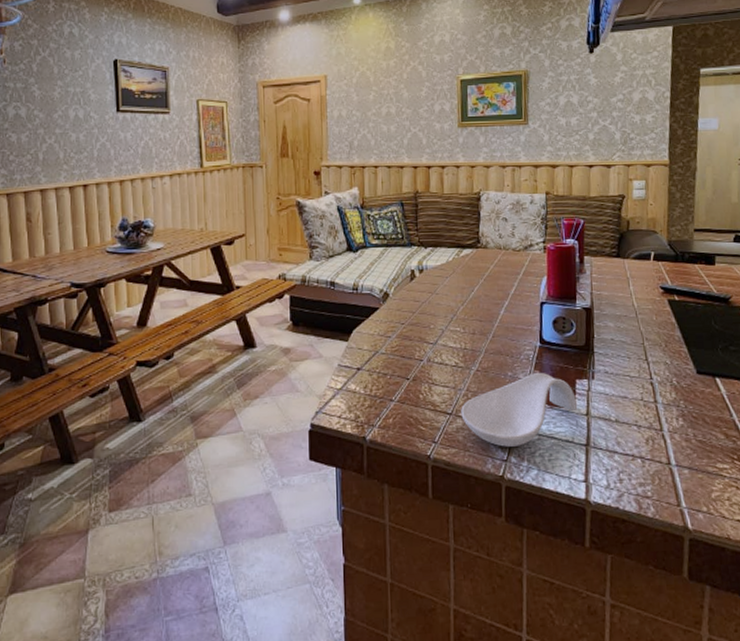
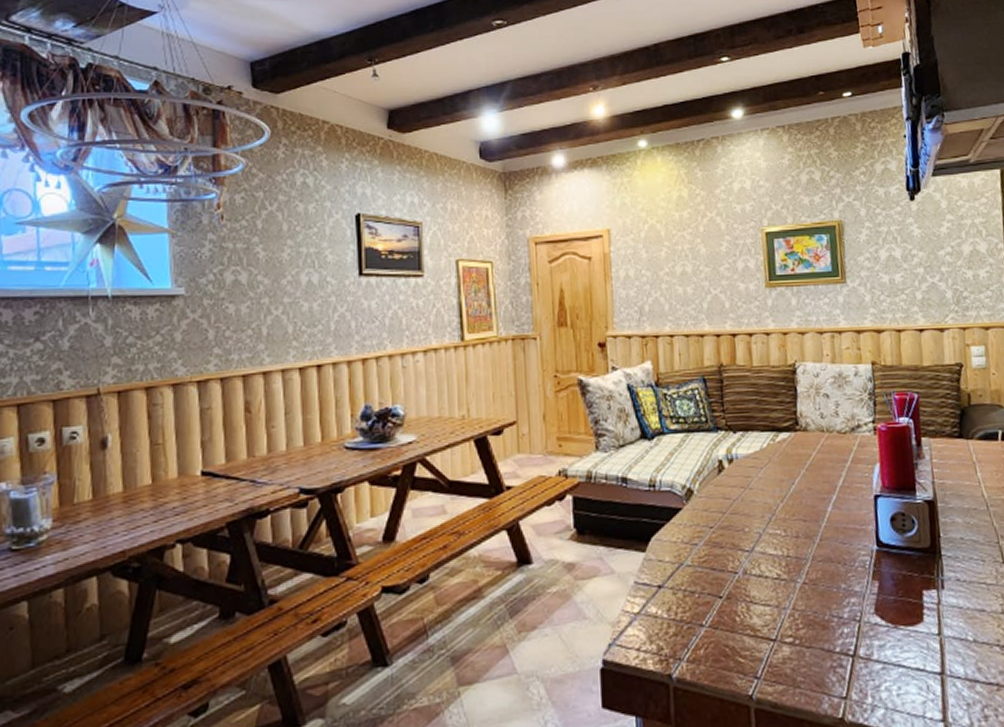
spoon rest: present [461,373,578,447] -> none [787,583,928,681]

